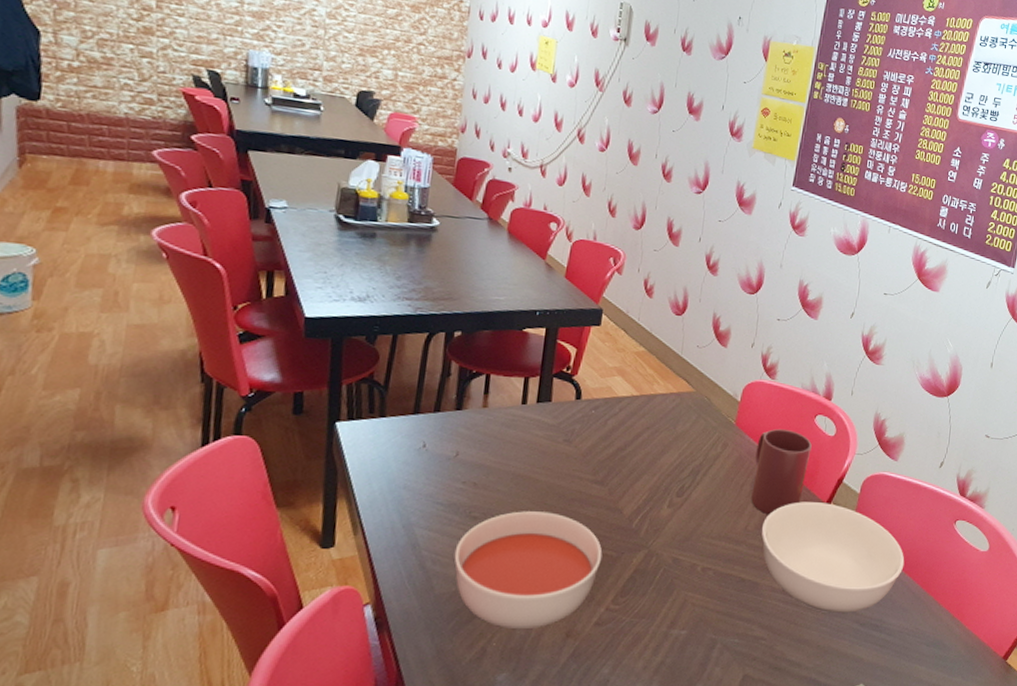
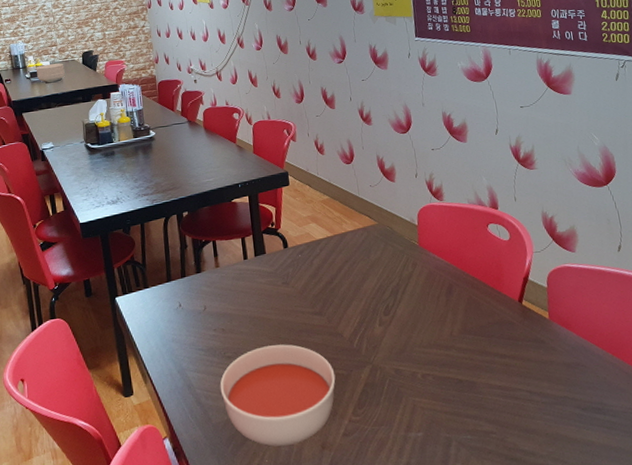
bowl: none [281,91,327,121] -> present [36,63,65,83]
cup: present [751,429,812,515] -> none [441,241,494,320]
bowl: present [761,501,905,613] -> none [465,300,610,402]

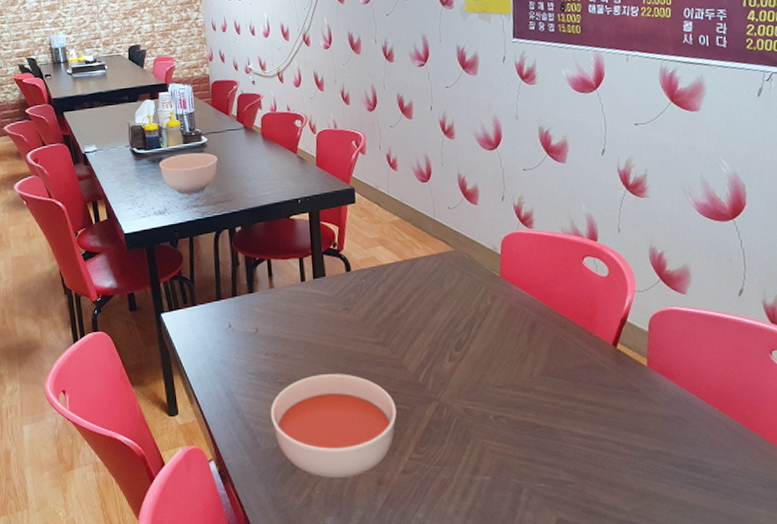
bowl: present [36,63,65,83] -> none [78,58,109,80]
bowl: none [111,145,165,184] -> present [159,152,218,195]

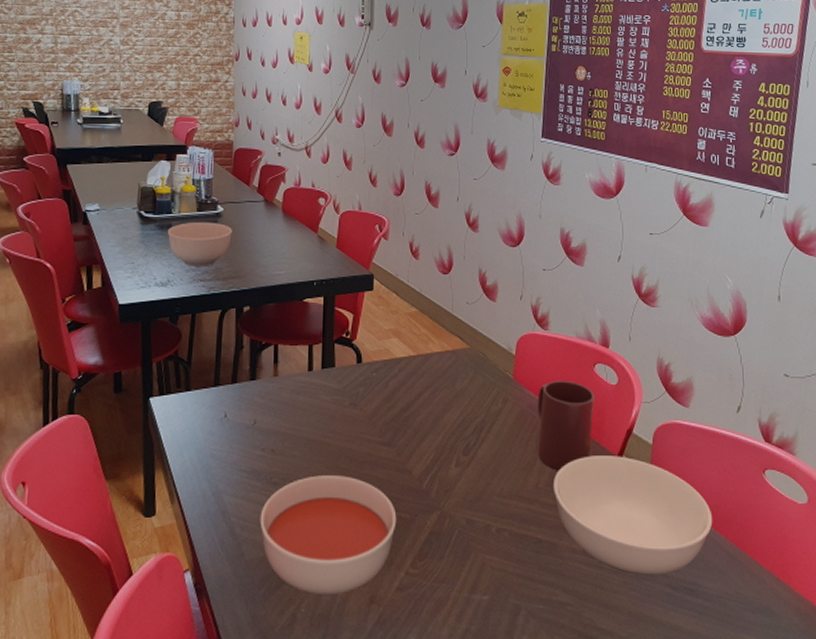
cup: none [526,275,586,361] -> present [537,381,595,471]
bowl: none [547,344,717,455] -> present [552,456,713,575]

